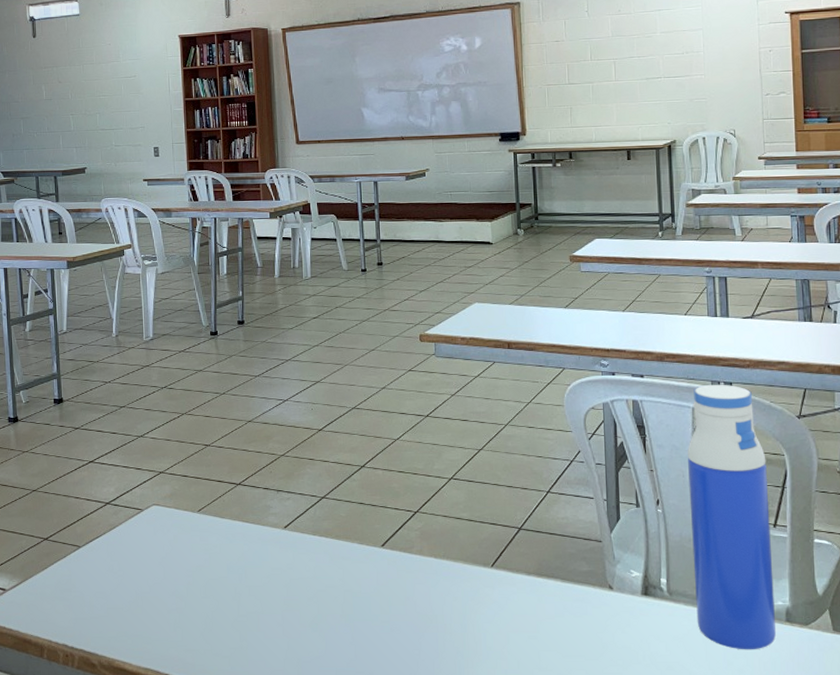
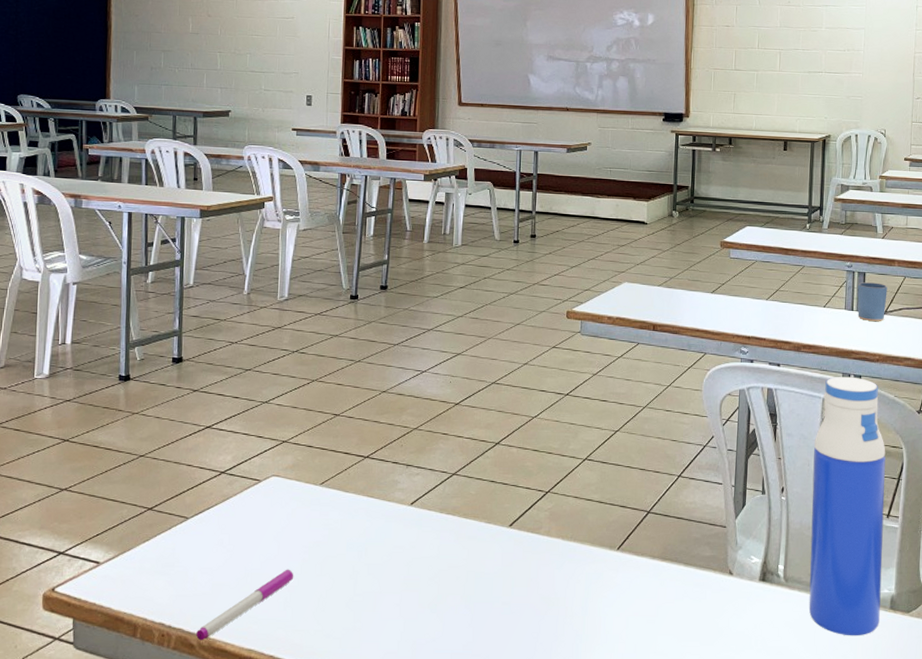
pen: none [97,592,181,660] -> present [196,569,294,641]
mug: none [720,286,753,326] -> present [857,282,888,321]

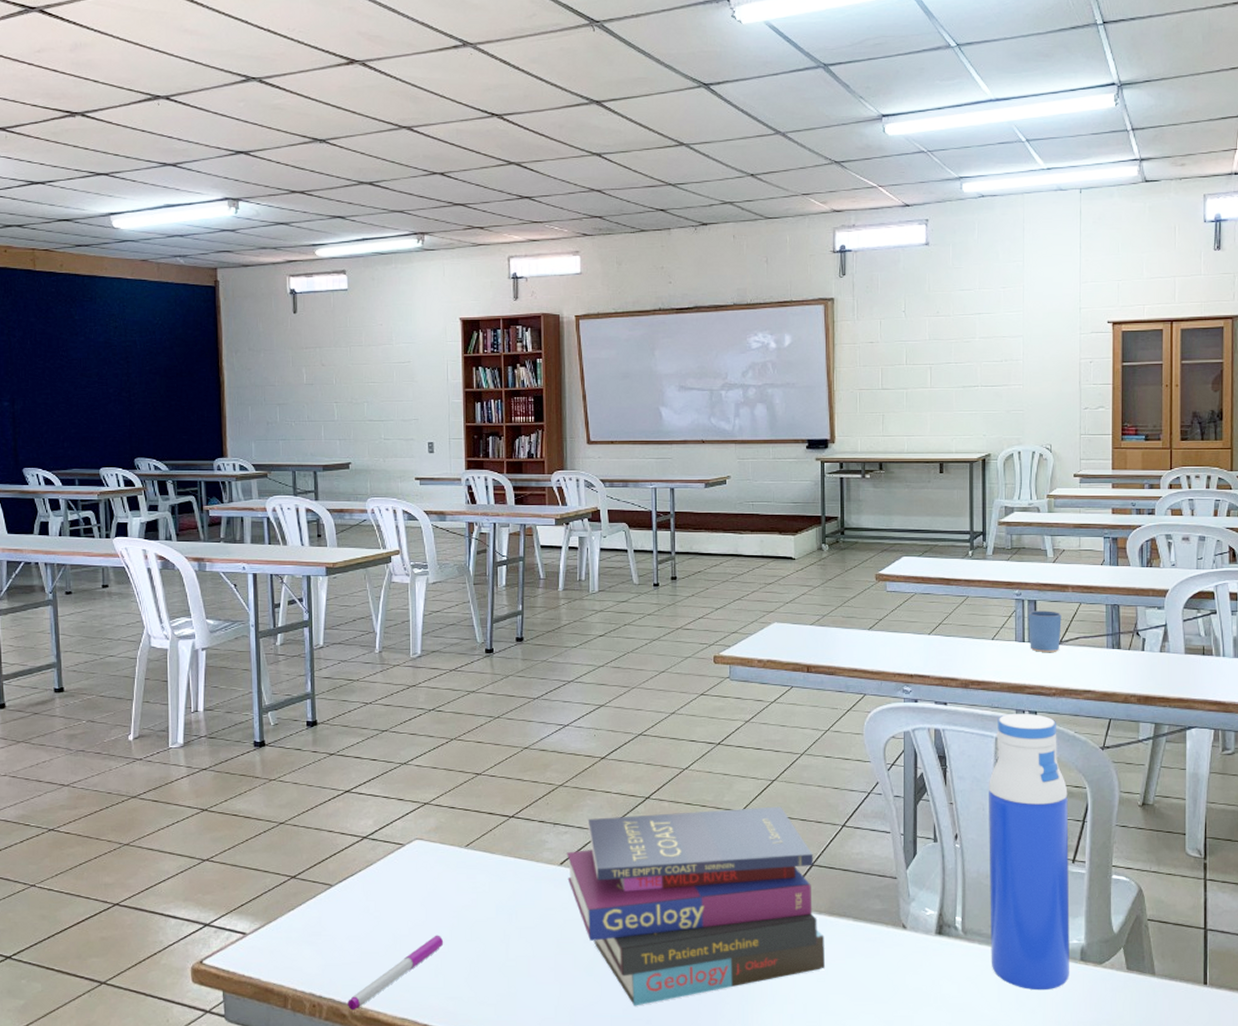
books: none [417,455,657,643] -> present [566,806,825,1006]

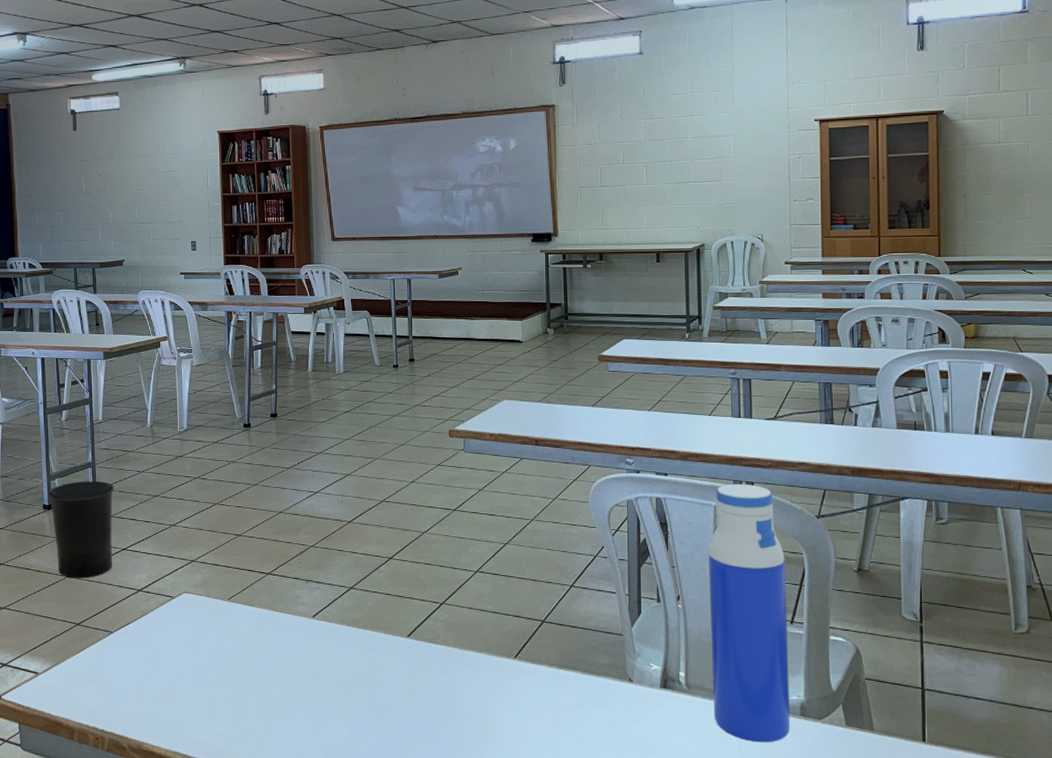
waste bin: none [259,714,337,825] -> present [47,481,114,578]
pen: present [348,935,444,1011] -> none [126,678,210,744]
books: present [566,806,825,1006] -> none [317,567,556,747]
mug: present [1029,611,1062,652] -> none [744,388,776,427]

